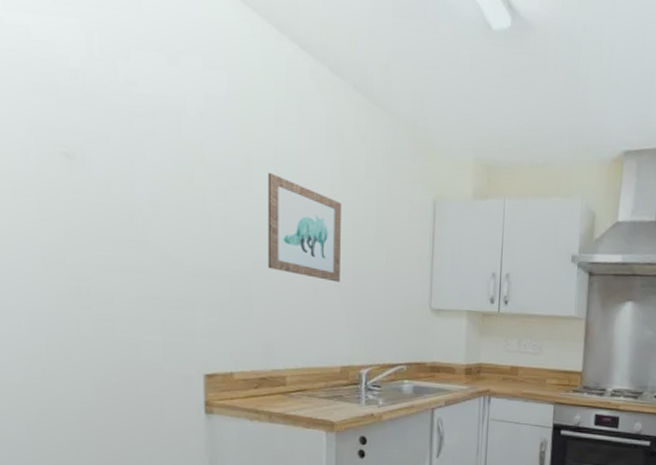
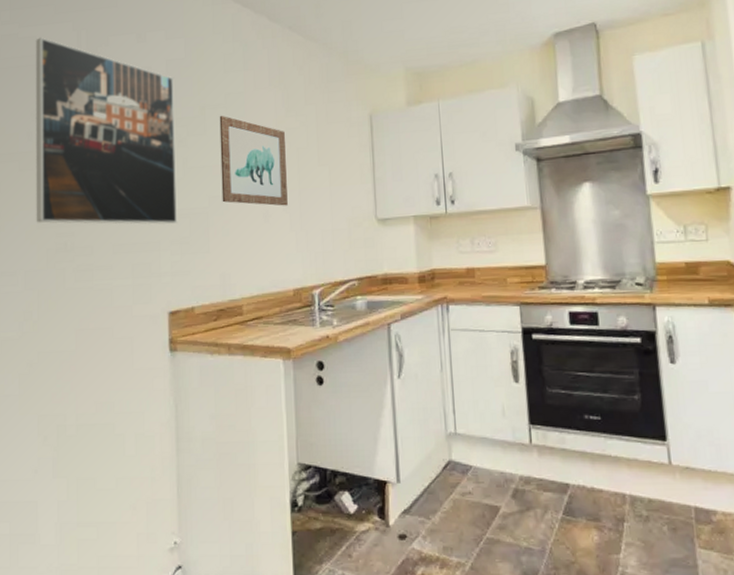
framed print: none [28,30,215,284] -> present [35,37,177,225]

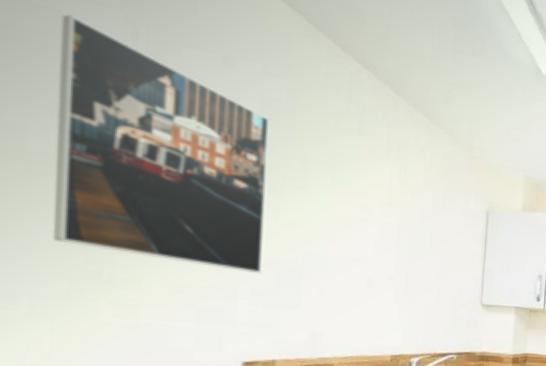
wall art: present [219,115,288,206] -> none [319,173,398,278]

